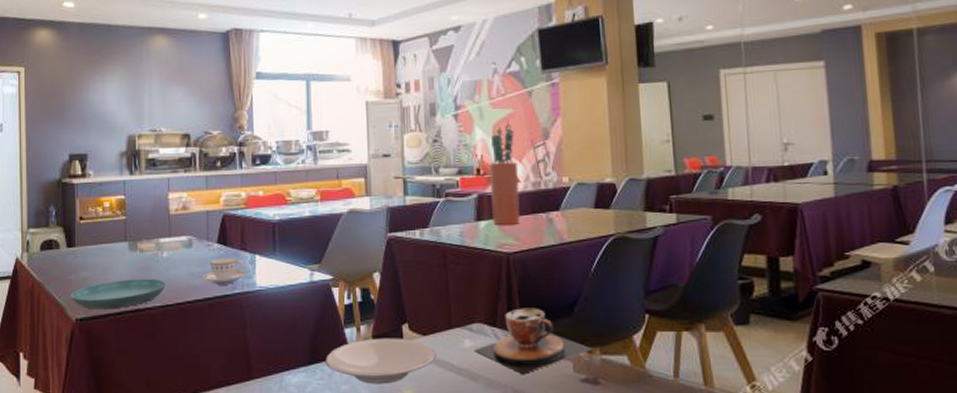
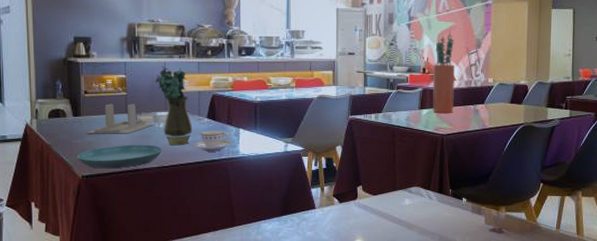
napkin holder: none [81,229,156,268] -> present [86,103,154,134]
vase: none [158,182,201,279] -> present [155,66,193,146]
saucer: present [324,338,437,384] -> none [294,196,383,231]
teacup: present [473,308,593,374] -> none [411,176,501,225]

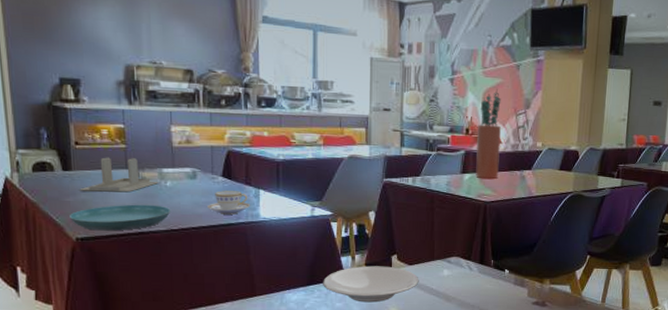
vase: present [155,66,193,146] -> none [160,115,206,207]
saucer: none [294,196,383,231] -> present [322,266,419,303]

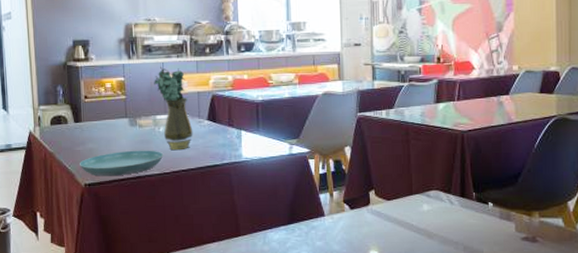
napkin holder: present [79,157,159,193] -> none [87,107,154,140]
vase: none [160,115,206,207] -> present [154,66,193,151]
teacup: present [207,191,251,215] -> none [195,133,234,156]
saucer: present [322,266,419,303] -> none [302,202,399,241]
vase: present [476,88,501,180] -> none [449,14,474,108]

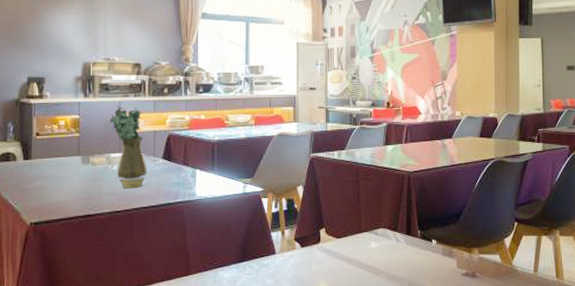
saucer: present [80,150,164,177] -> none [26,188,116,215]

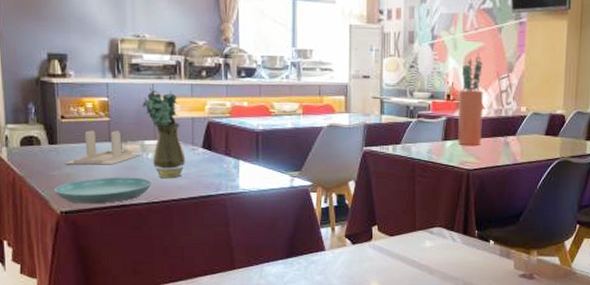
saucer: none [26,188,116,215] -> present [55,177,152,204]
napkin holder: none [37,145,107,178] -> present [64,130,141,165]
vase: none [398,63,420,150] -> present [458,52,483,146]

